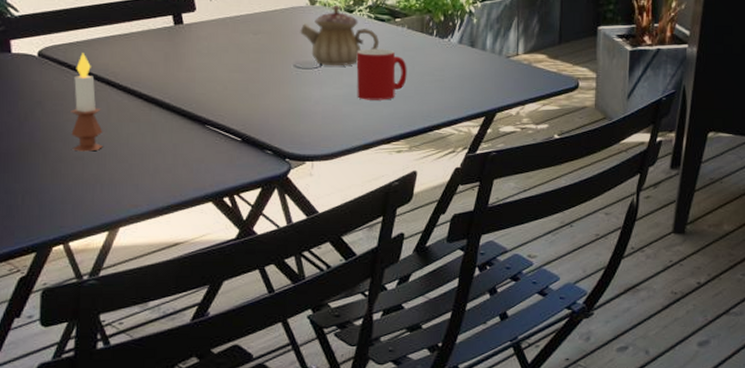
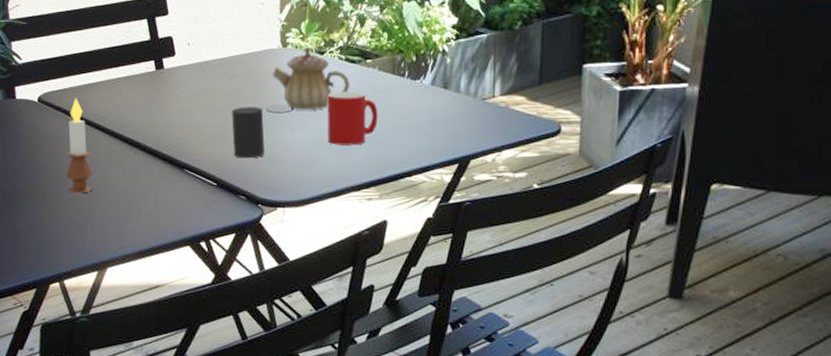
cup: none [257,63,292,114] -> present [232,107,265,159]

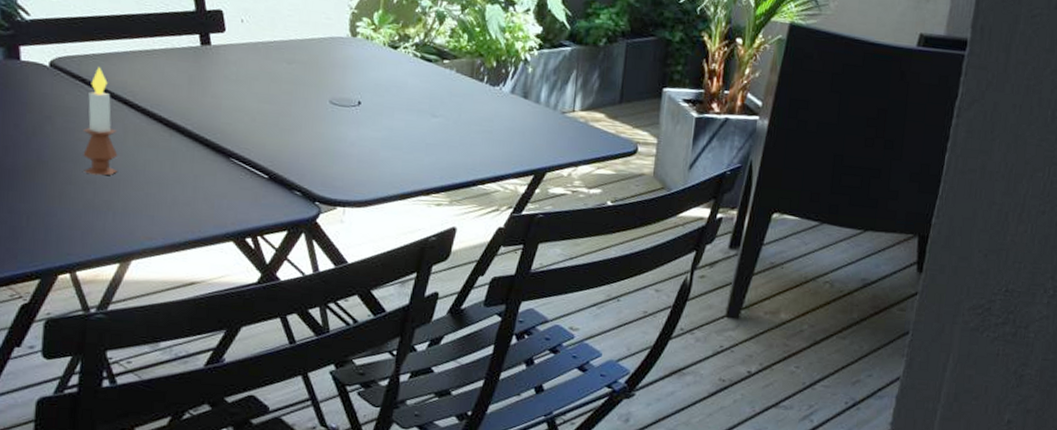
cup: present [232,107,265,159] -> none [289,96,326,153]
teapot: present [272,46,350,110] -> none [338,38,425,107]
cup: present [327,91,378,146] -> none [396,90,453,148]

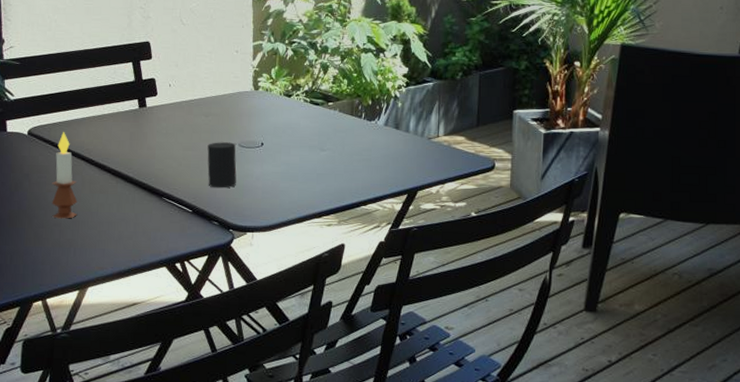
cup: none [289,96,326,153] -> present [207,142,237,188]

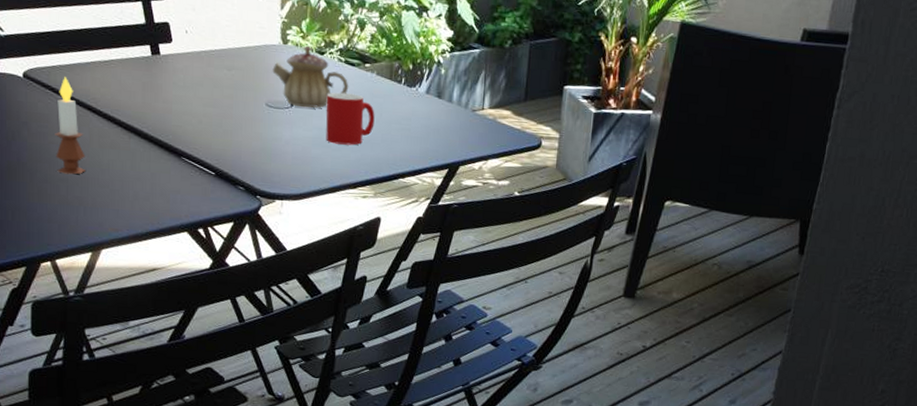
cup: present [207,142,237,188] -> none [230,99,264,151]
teapot: none [245,90,314,146] -> present [272,45,349,108]
cup: none [293,130,338,178] -> present [326,92,375,146]

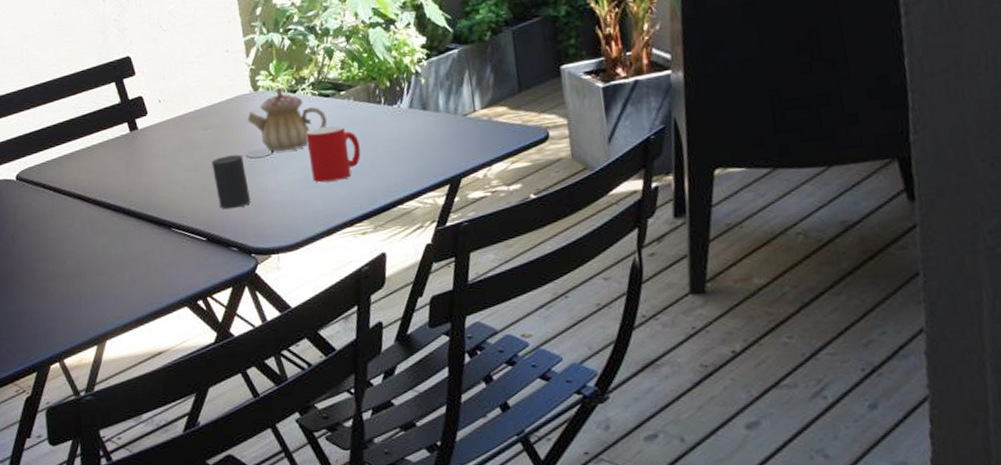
candle: present [55,77,85,174] -> none [49,171,82,268]
cup: none [230,99,264,151] -> present [212,154,251,210]

